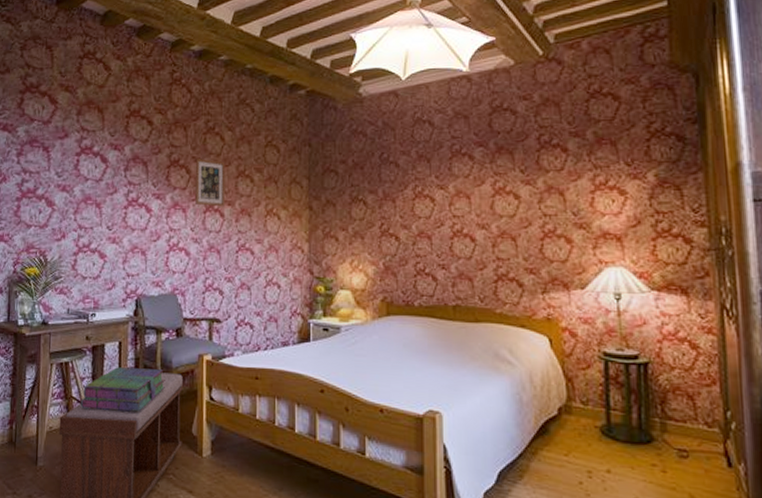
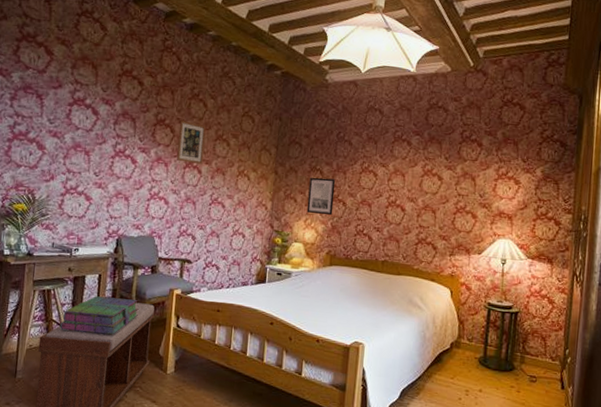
wall art: none [351,209,384,254] -> present [306,177,336,216]

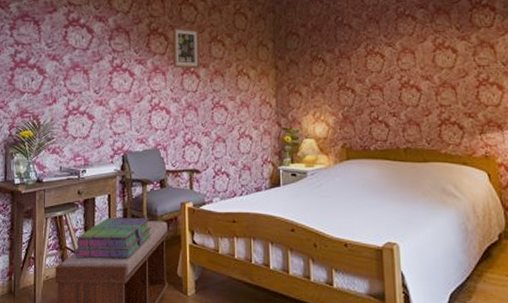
wall art: present [306,177,336,216] -> none [312,66,342,106]

